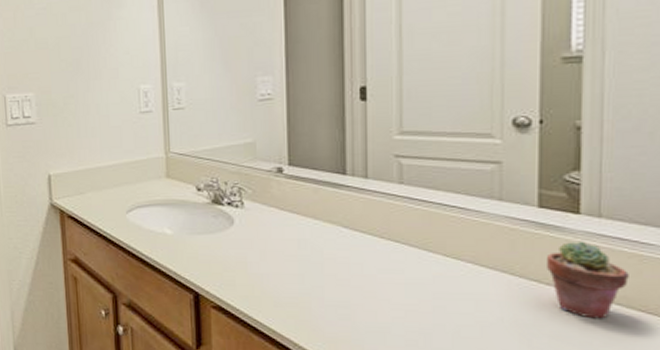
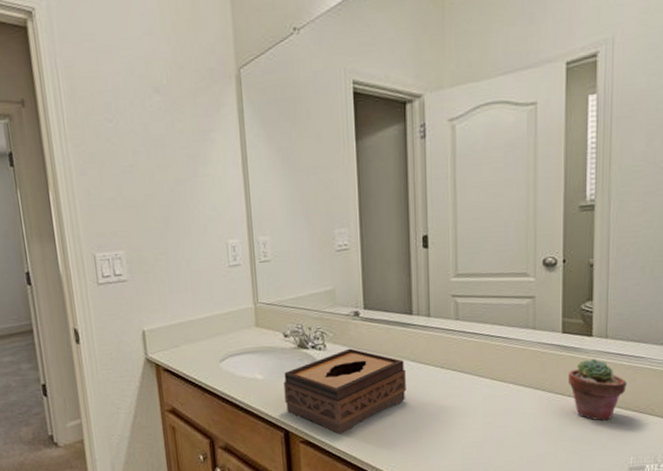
tissue box: none [195,208,337,303] -> present [283,348,406,434]

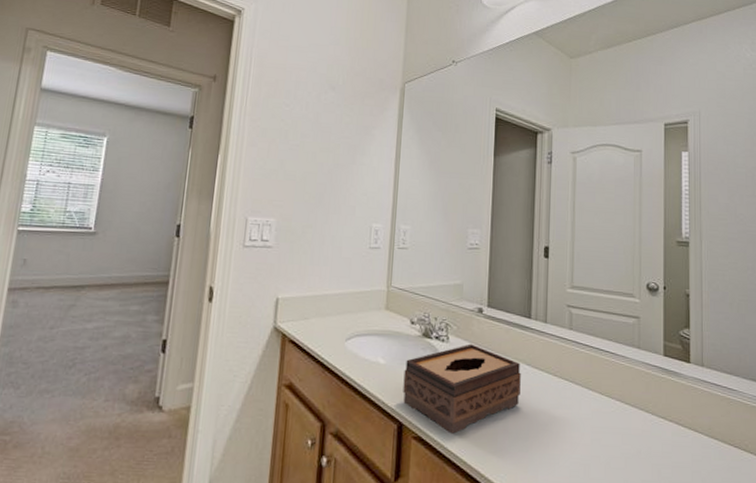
potted succulent: present [567,358,627,421] -> none [669,385,722,452]

